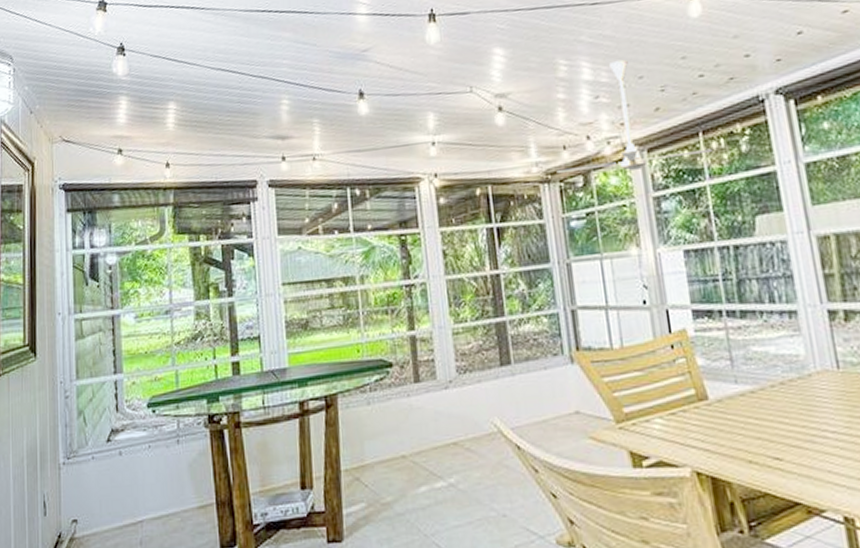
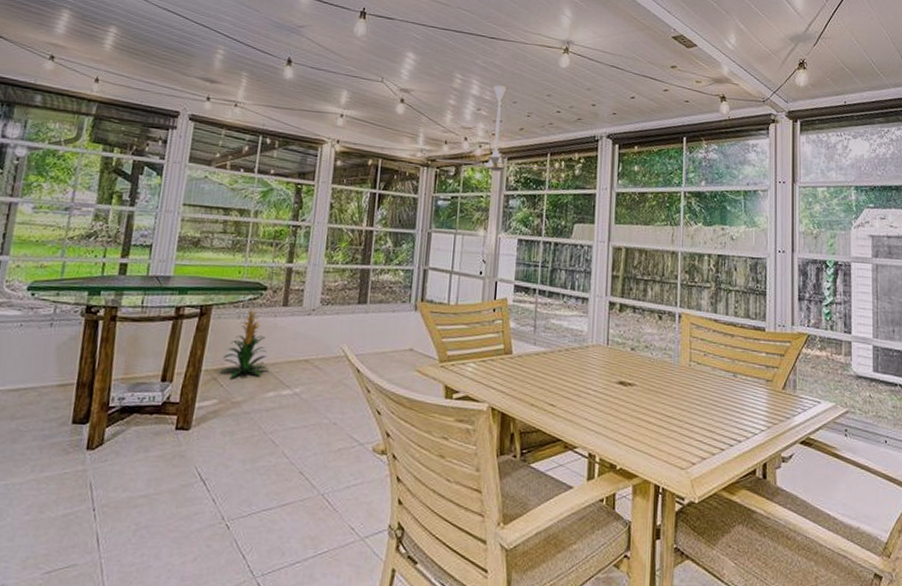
indoor plant: none [360,388,414,475] -> present [220,306,269,378]

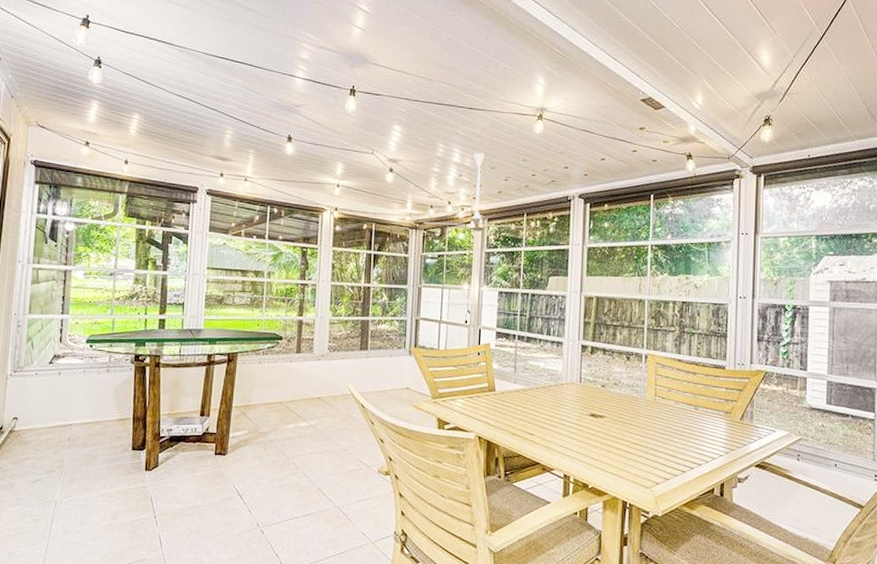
indoor plant: present [220,306,269,378] -> none [248,353,288,413]

